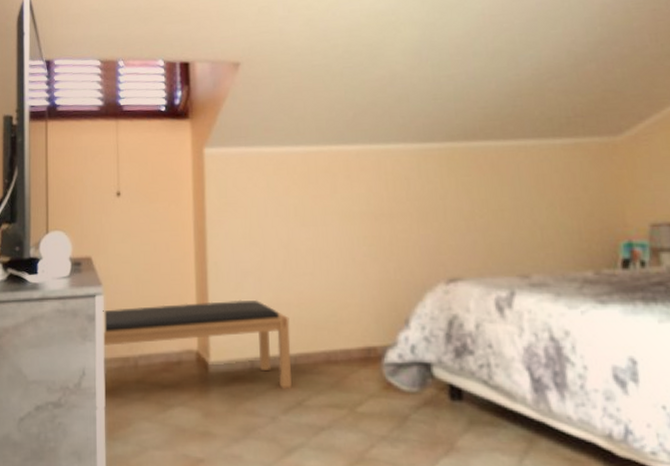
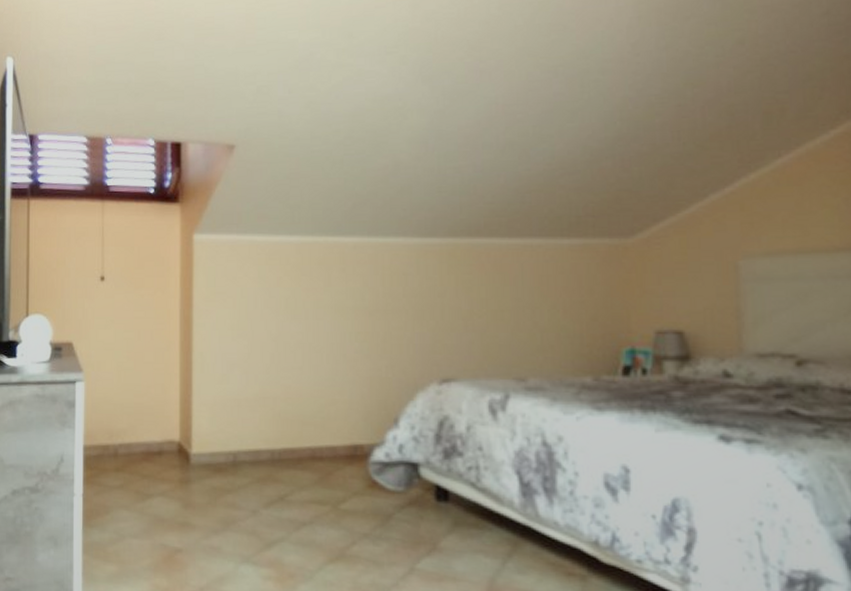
bench: present [103,299,292,389] -> none [83,391,275,483]

